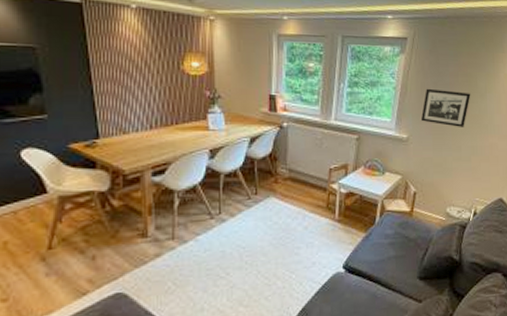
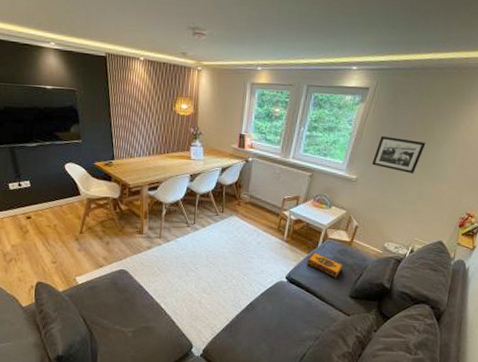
hardback book: none [364,230,407,258] -> present [306,252,343,278]

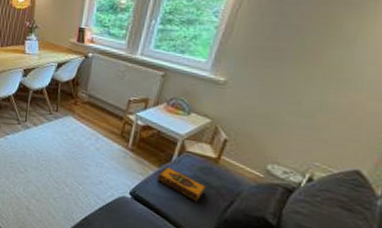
picture frame: present [371,135,426,173] -> none [246,29,329,78]

